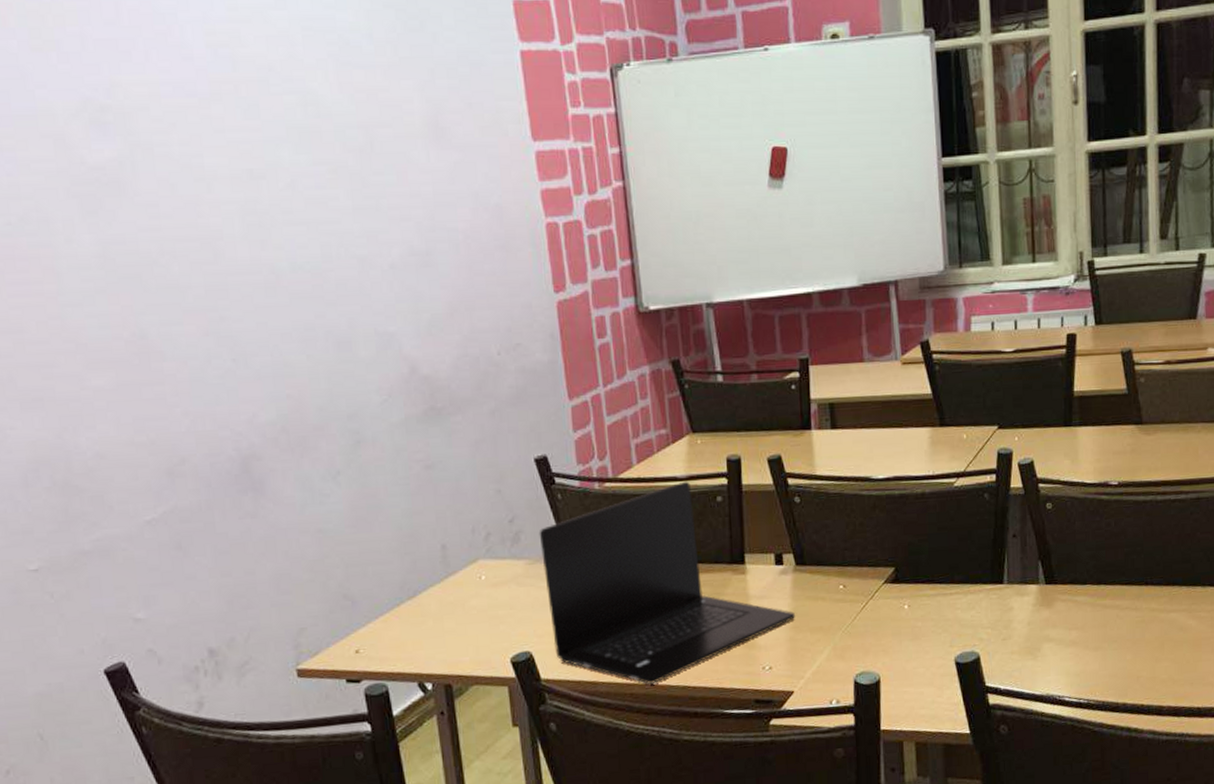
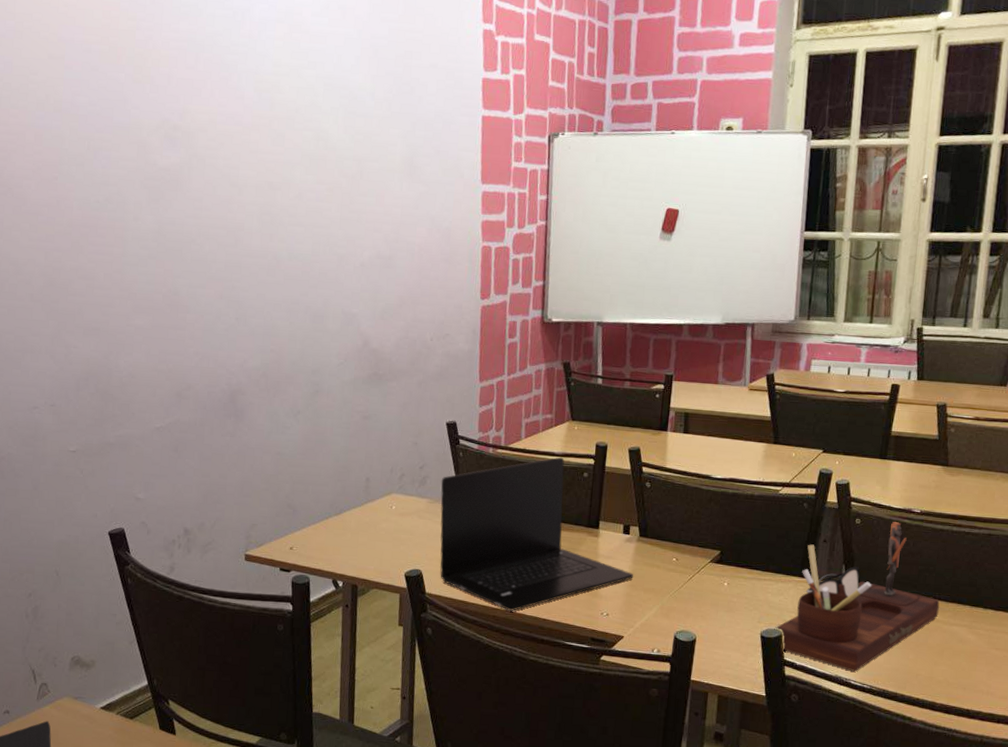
desk organizer: none [969,500,1153,687] -> present [774,522,940,672]

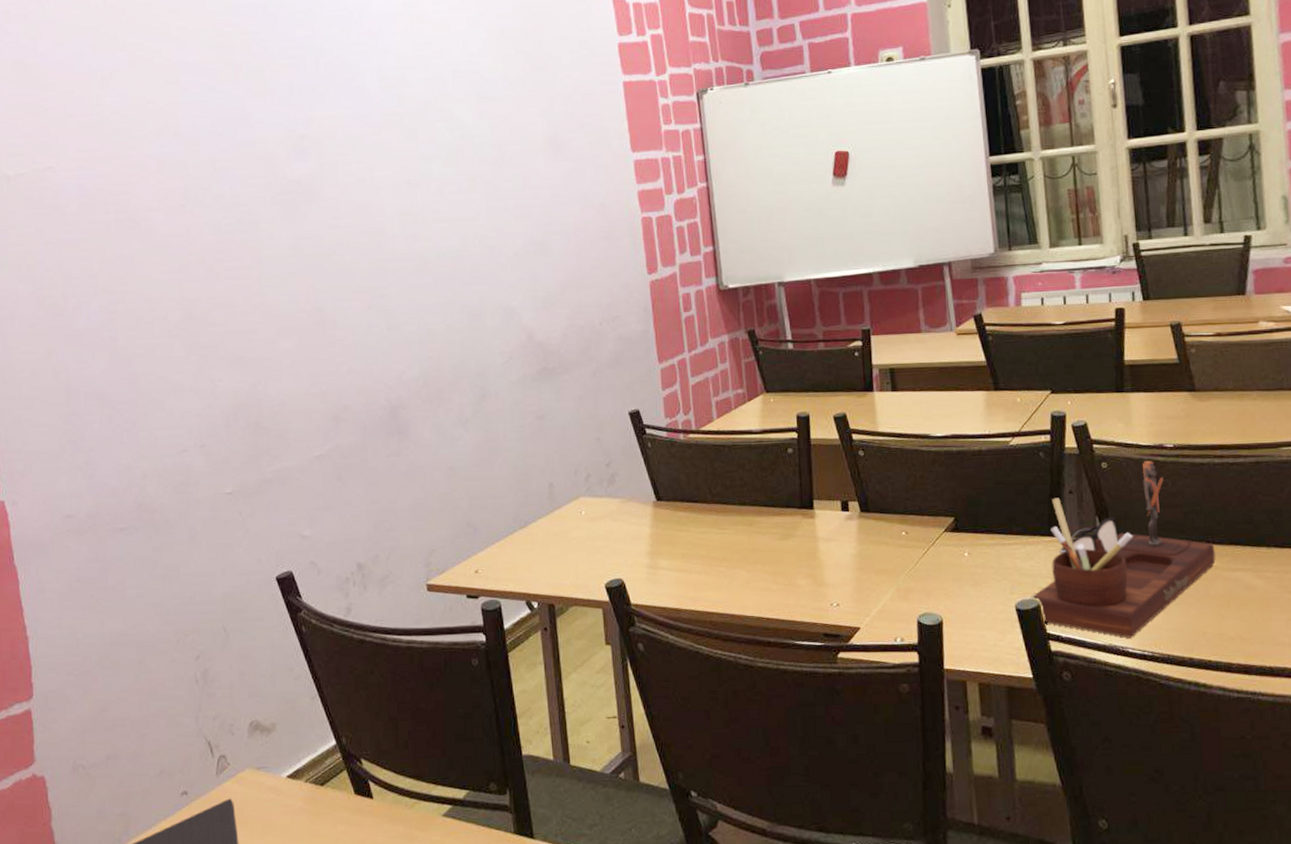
laptop: present [439,457,633,611] -> none [631,434,860,613]

